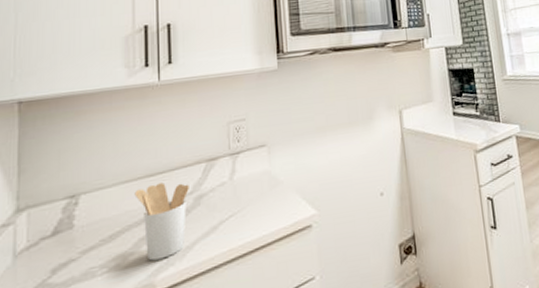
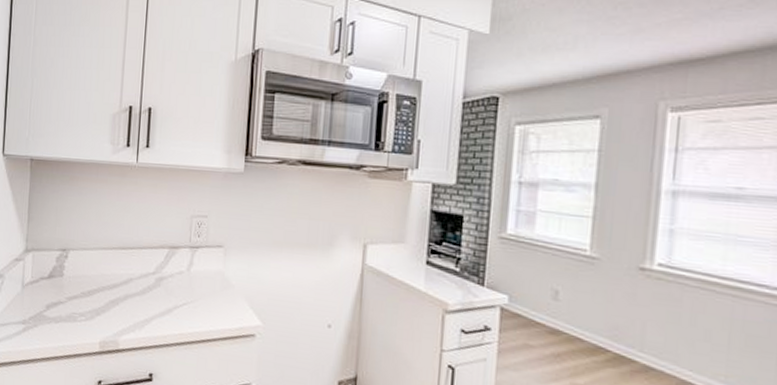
utensil holder: present [134,182,189,261] -> none [109,257,153,324]

